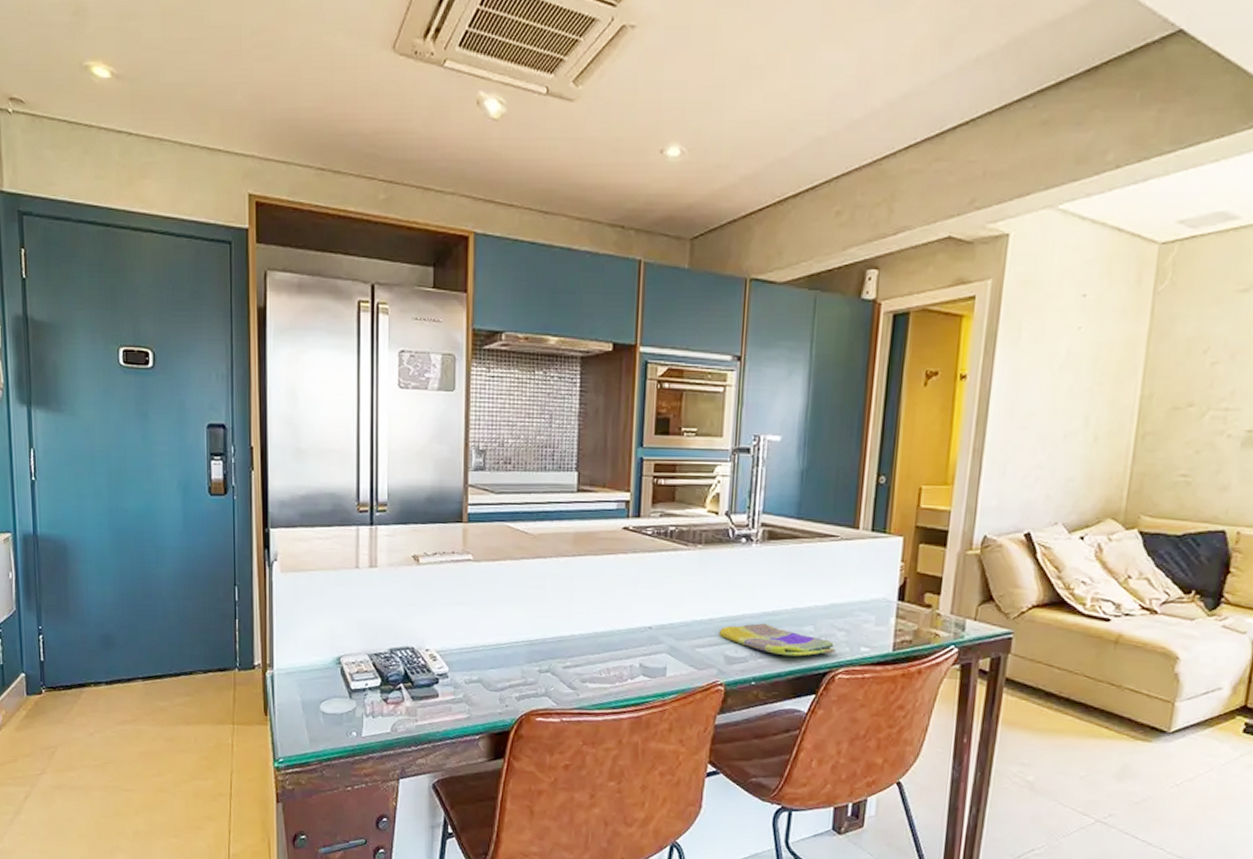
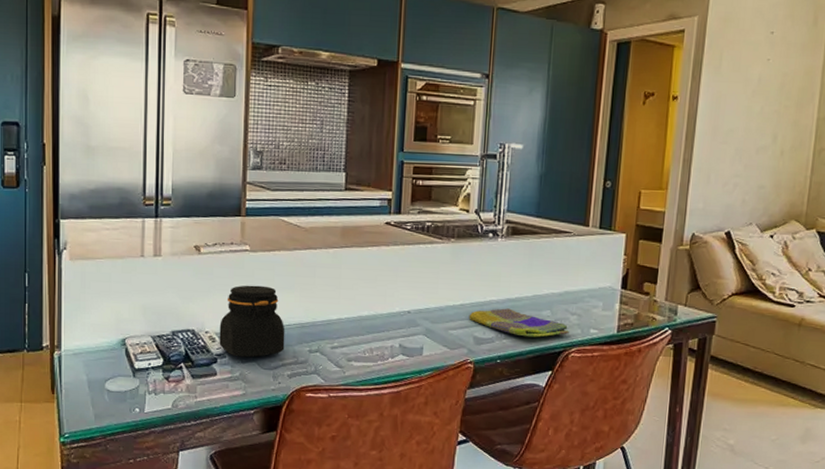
jar: none [440,598,513,678] -> present [219,285,285,358]

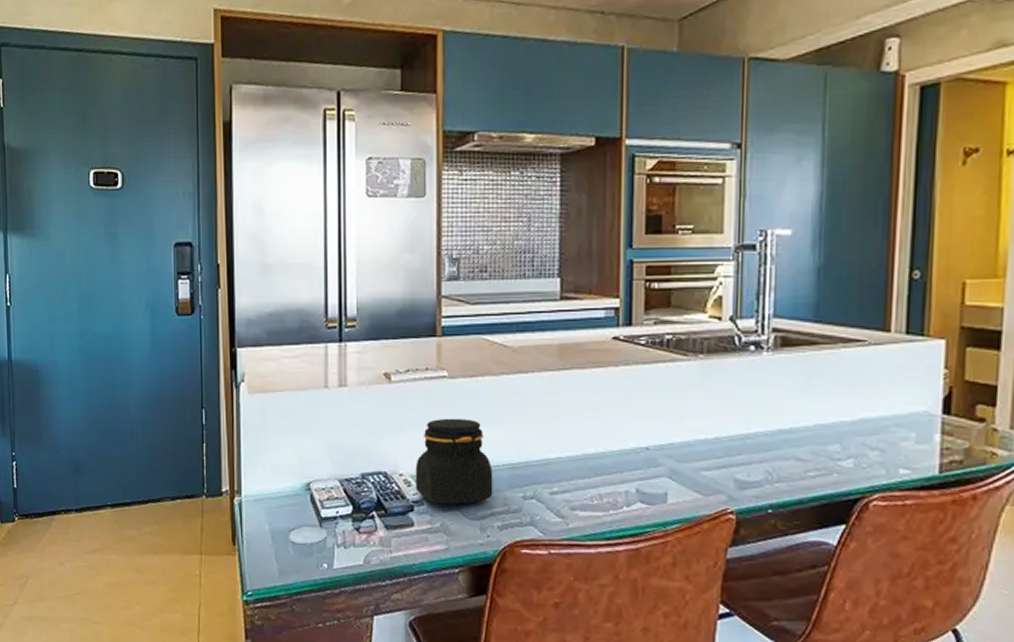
dish towel: present [469,308,569,338] -> none [727,442,868,480]

